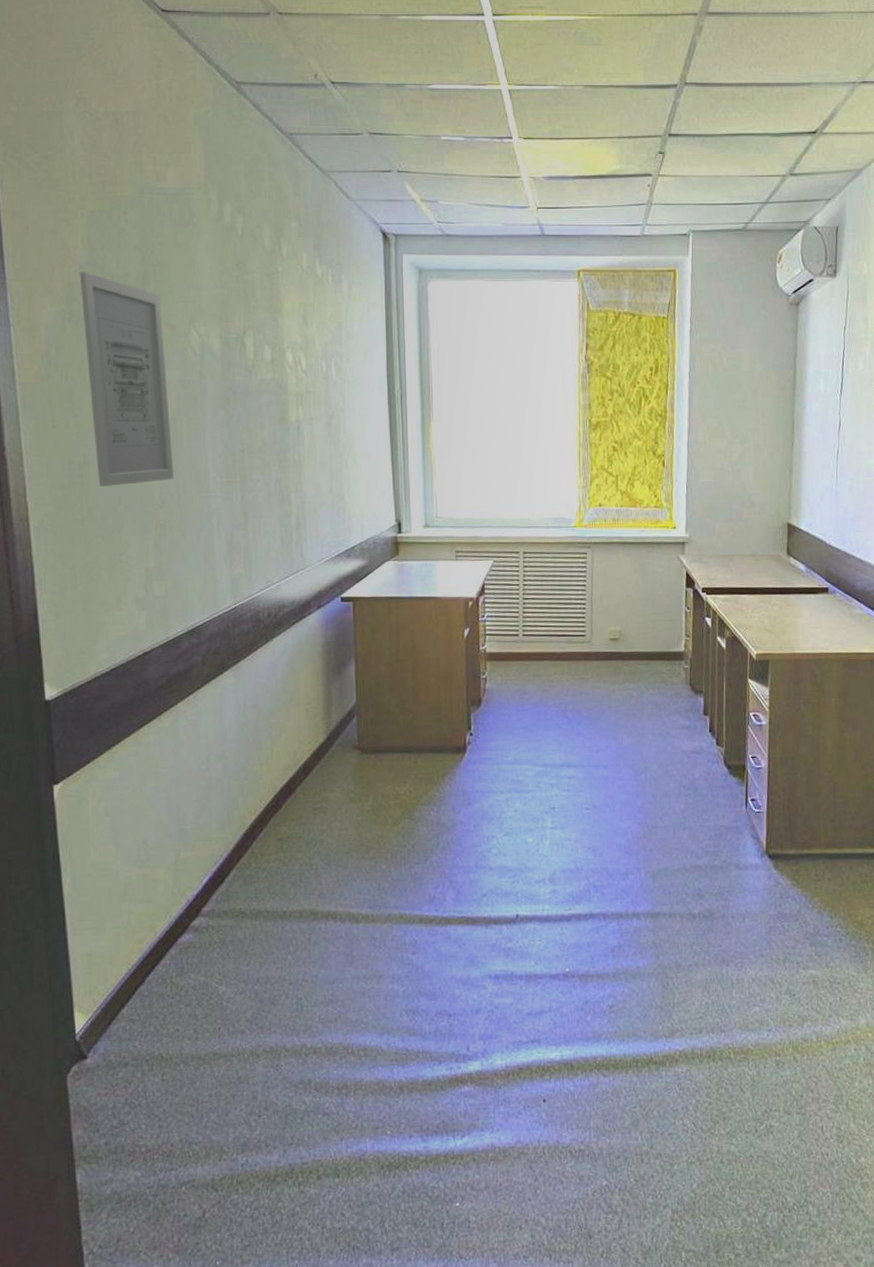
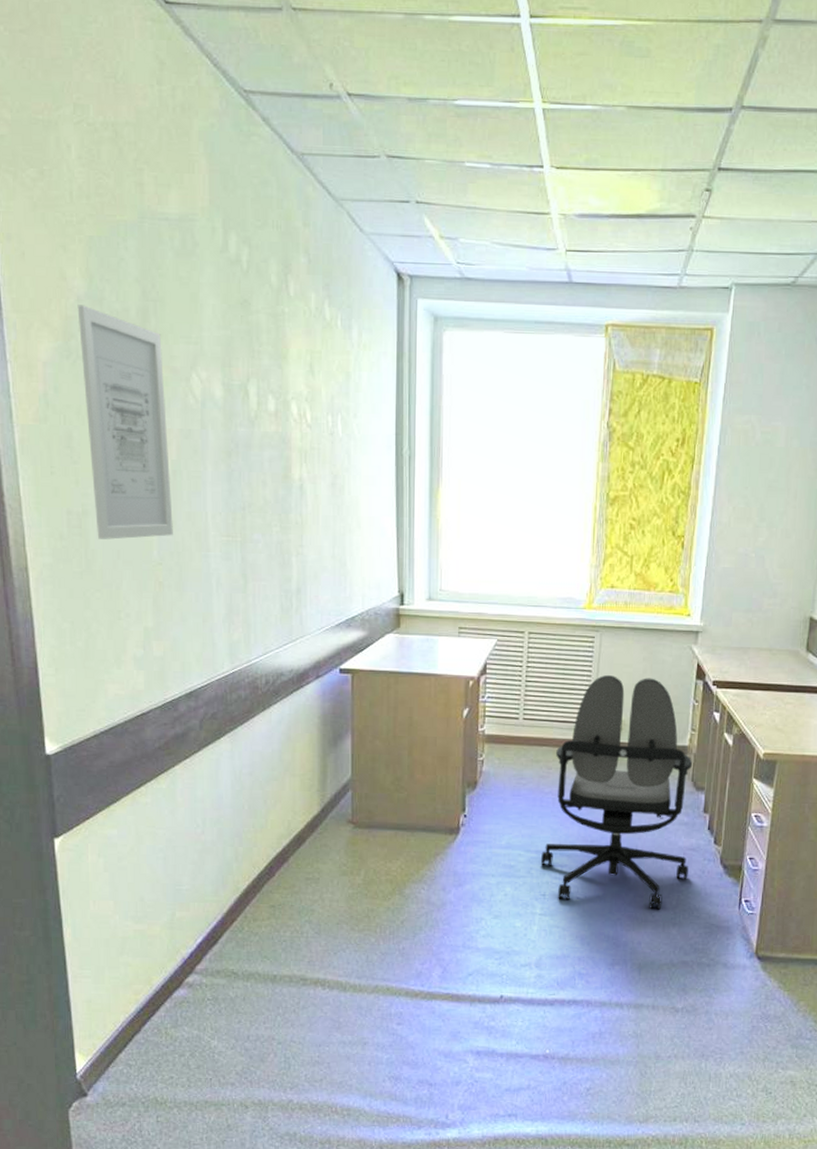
office chair: none [549,588,694,815] -> present [541,675,693,910]

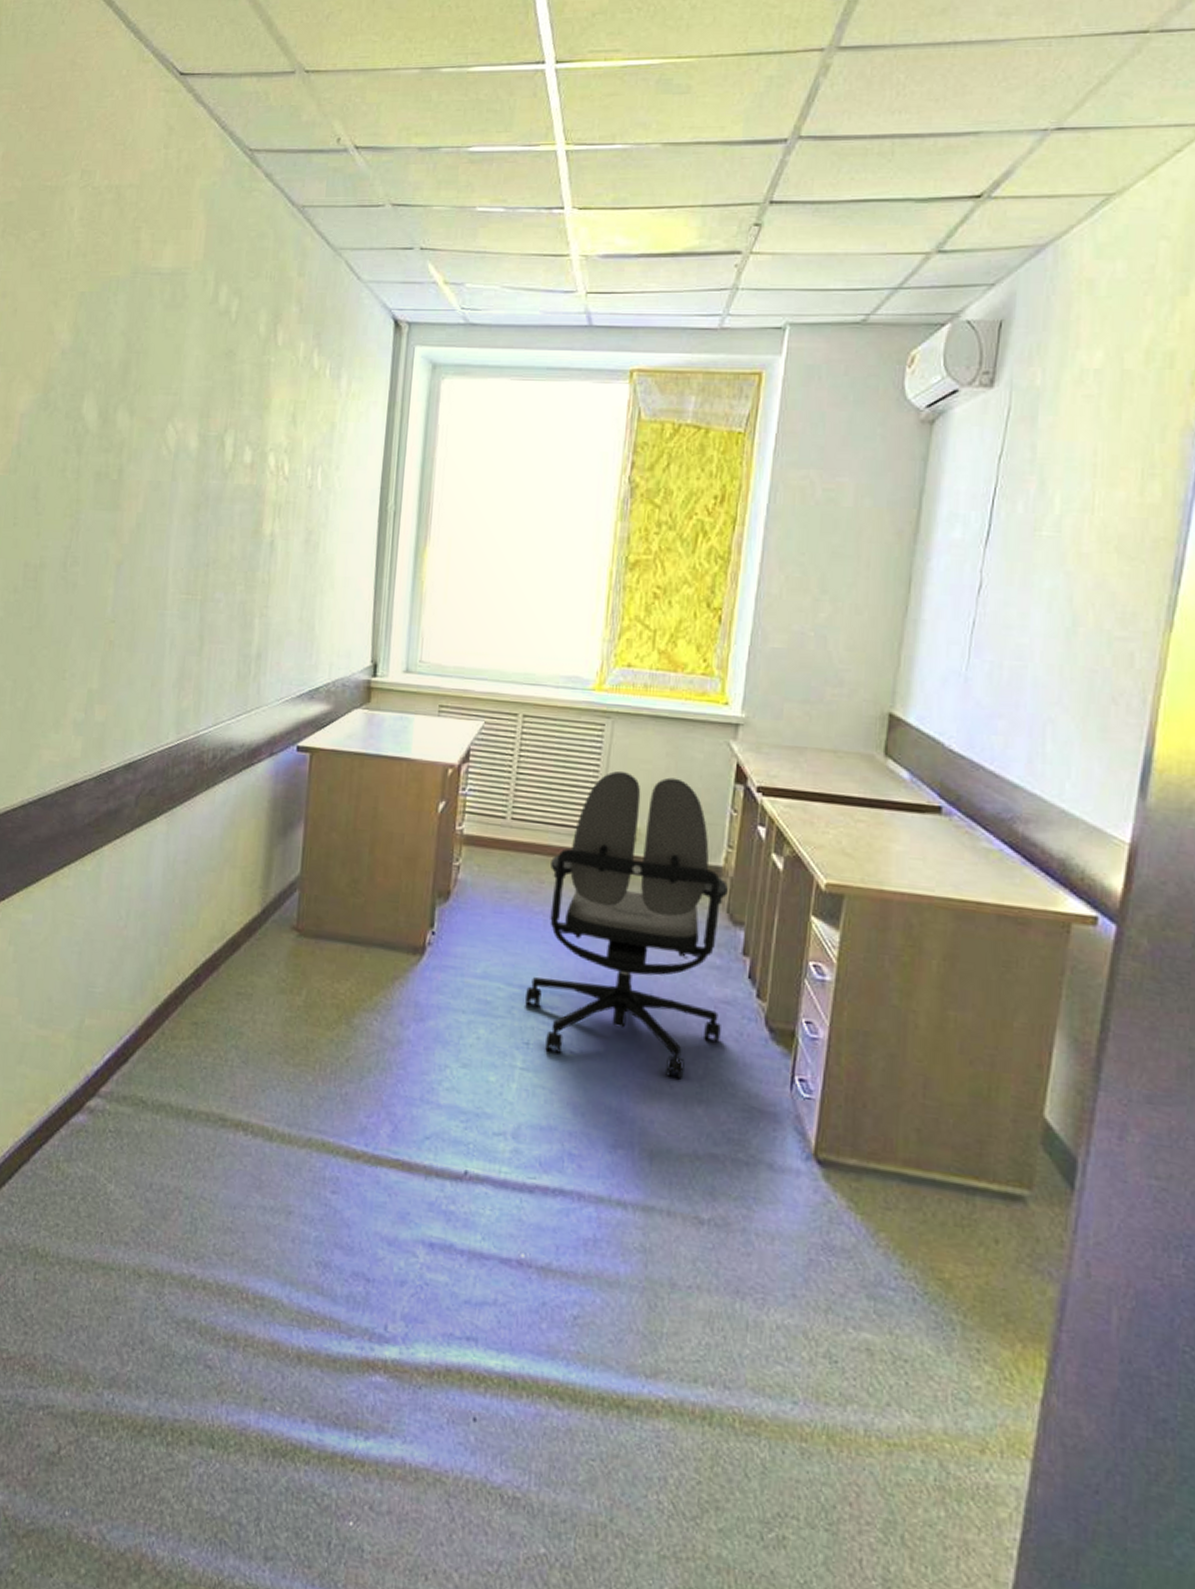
wall art: present [77,305,173,540] -> none [52,358,140,594]

